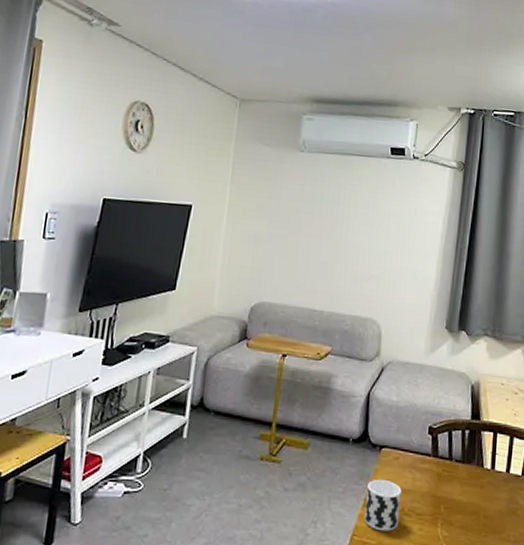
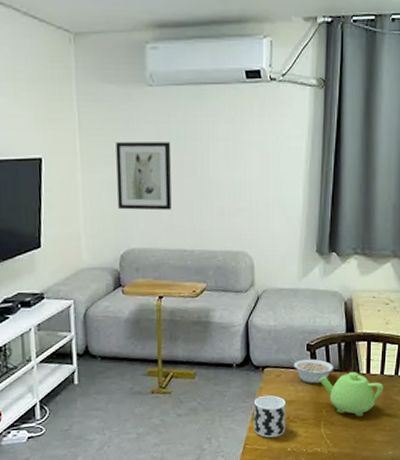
wall art: none [256,198,314,269] -> present [116,142,172,211]
legume: none [413,443,455,474] -> present [293,359,333,384]
teapot: none [439,465,509,520] -> present [319,372,384,417]

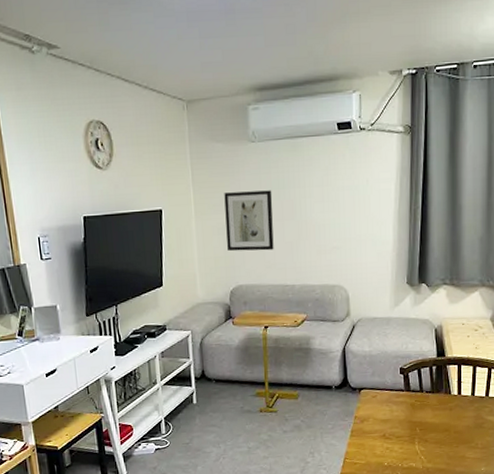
cup: present [253,395,286,438] -> none [352,414,382,453]
legume: present [293,359,333,384] -> none [388,381,426,404]
teapot: present [319,372,384,417] -> none [412,393,475,435]

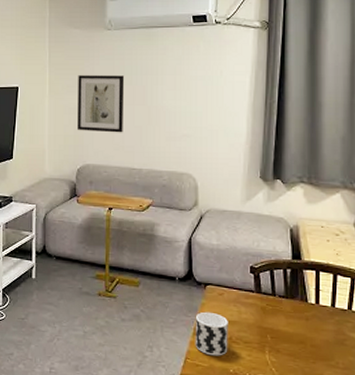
cup: none [352,414,382,453] -> present [195,311,228,356]

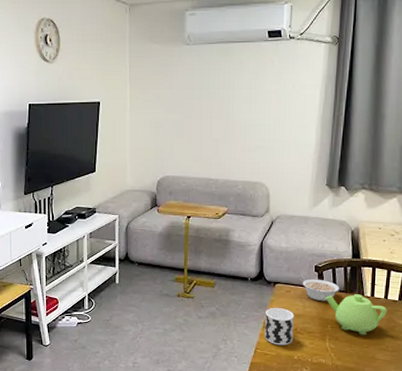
wall art: present [78,75,125,133] -> none [158,90,203,146]
legume: none [236,281,278,308] -> present [302,279,339,302]
teapot: none [263,300,335,349] -> present [325,294,387,335]

